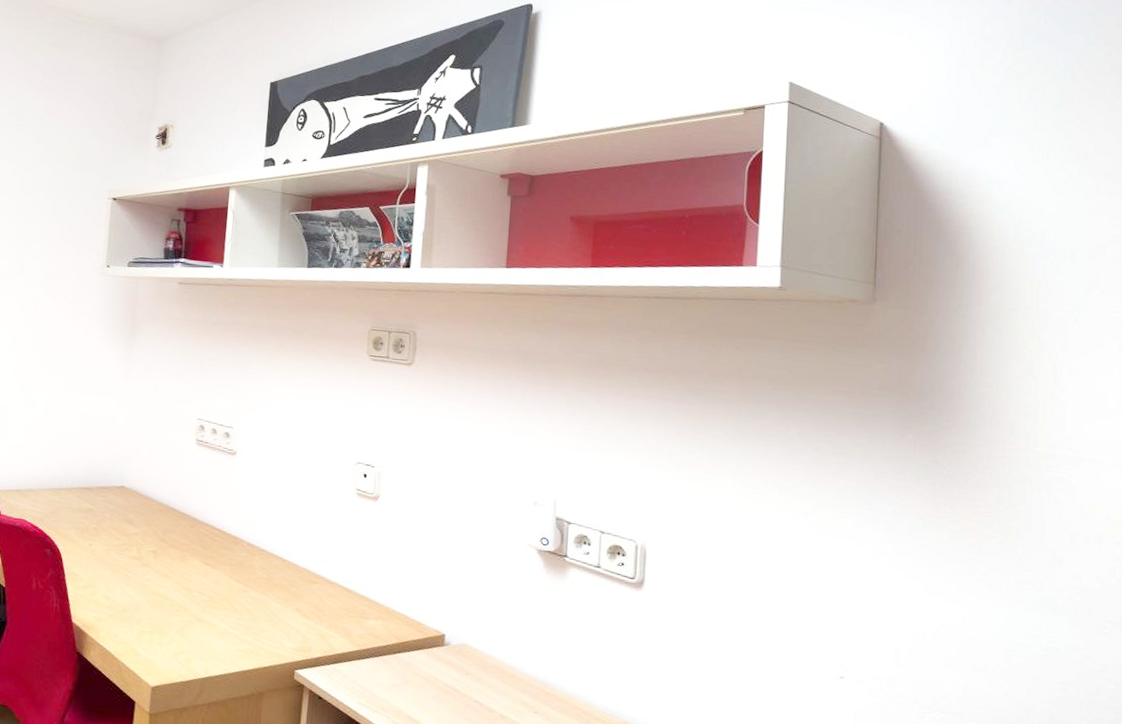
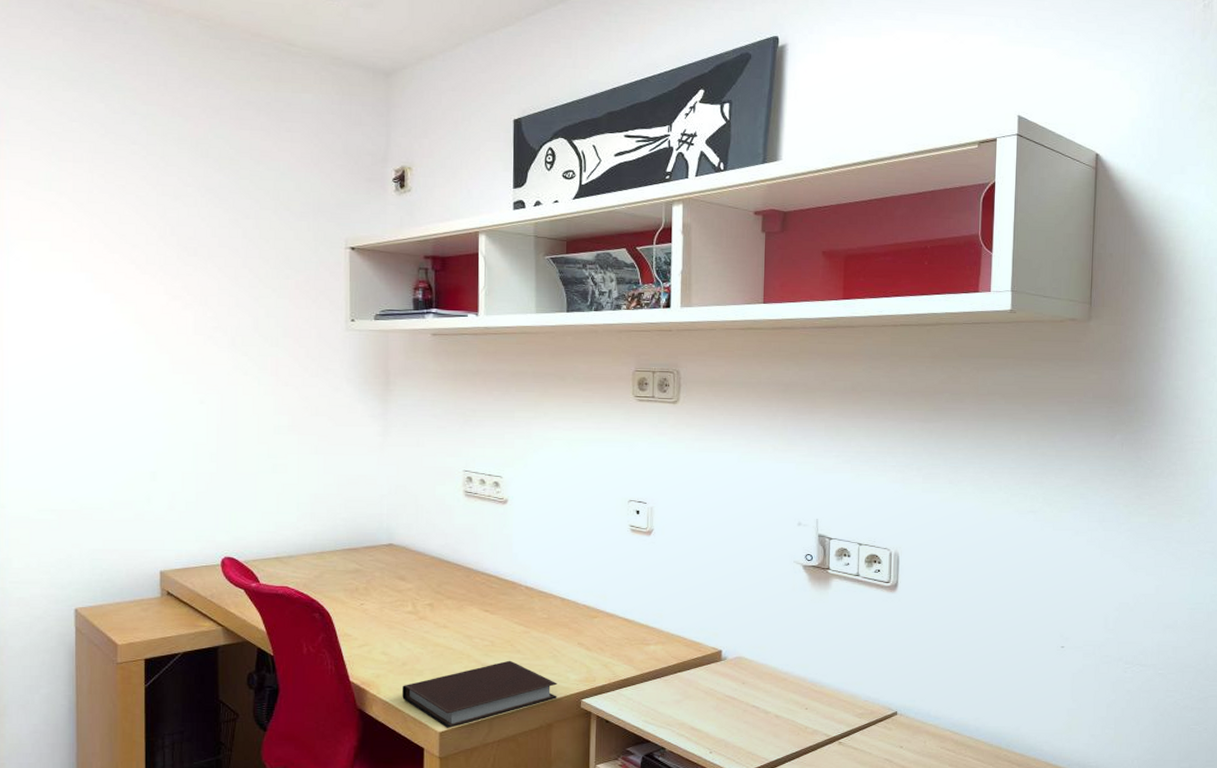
notebook: none [119,618,272,684] -> present [402,660,558,728]

